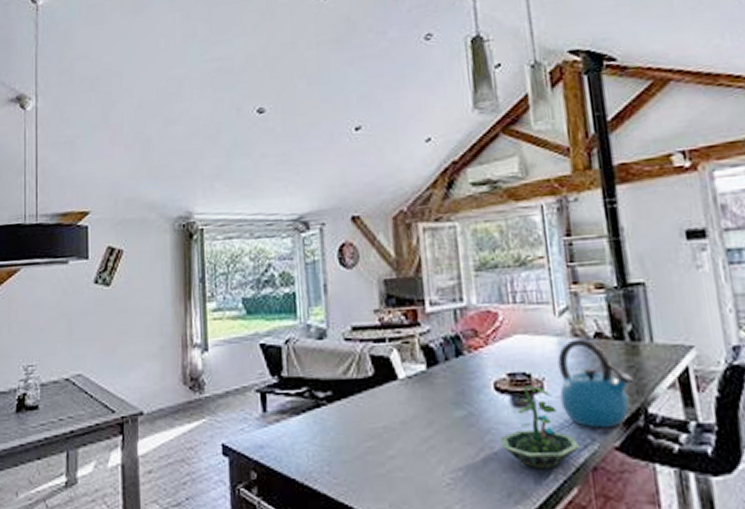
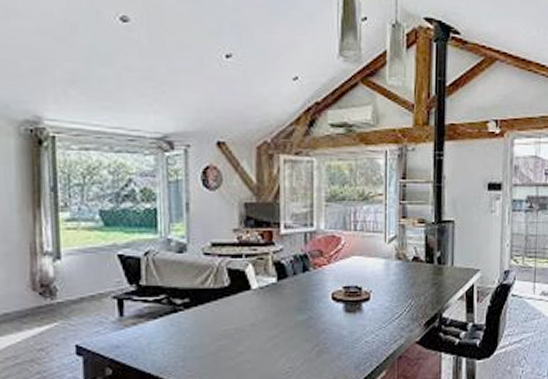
terrarium: present [501,385,581,470] -> none [333,296,392,359]
kettle: present [557,339,633,429] -> none [382,261,436,328]

